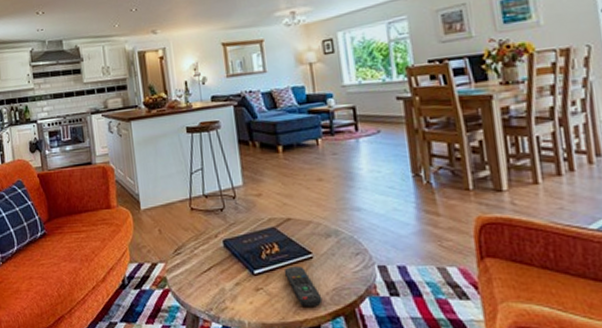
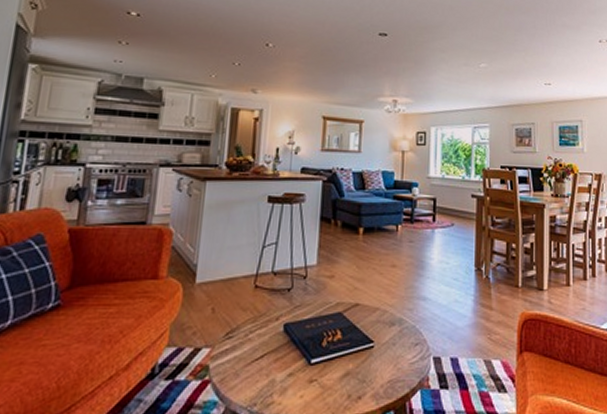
remote control: present [283,266,323,307] -> none [342,356,376,401]

